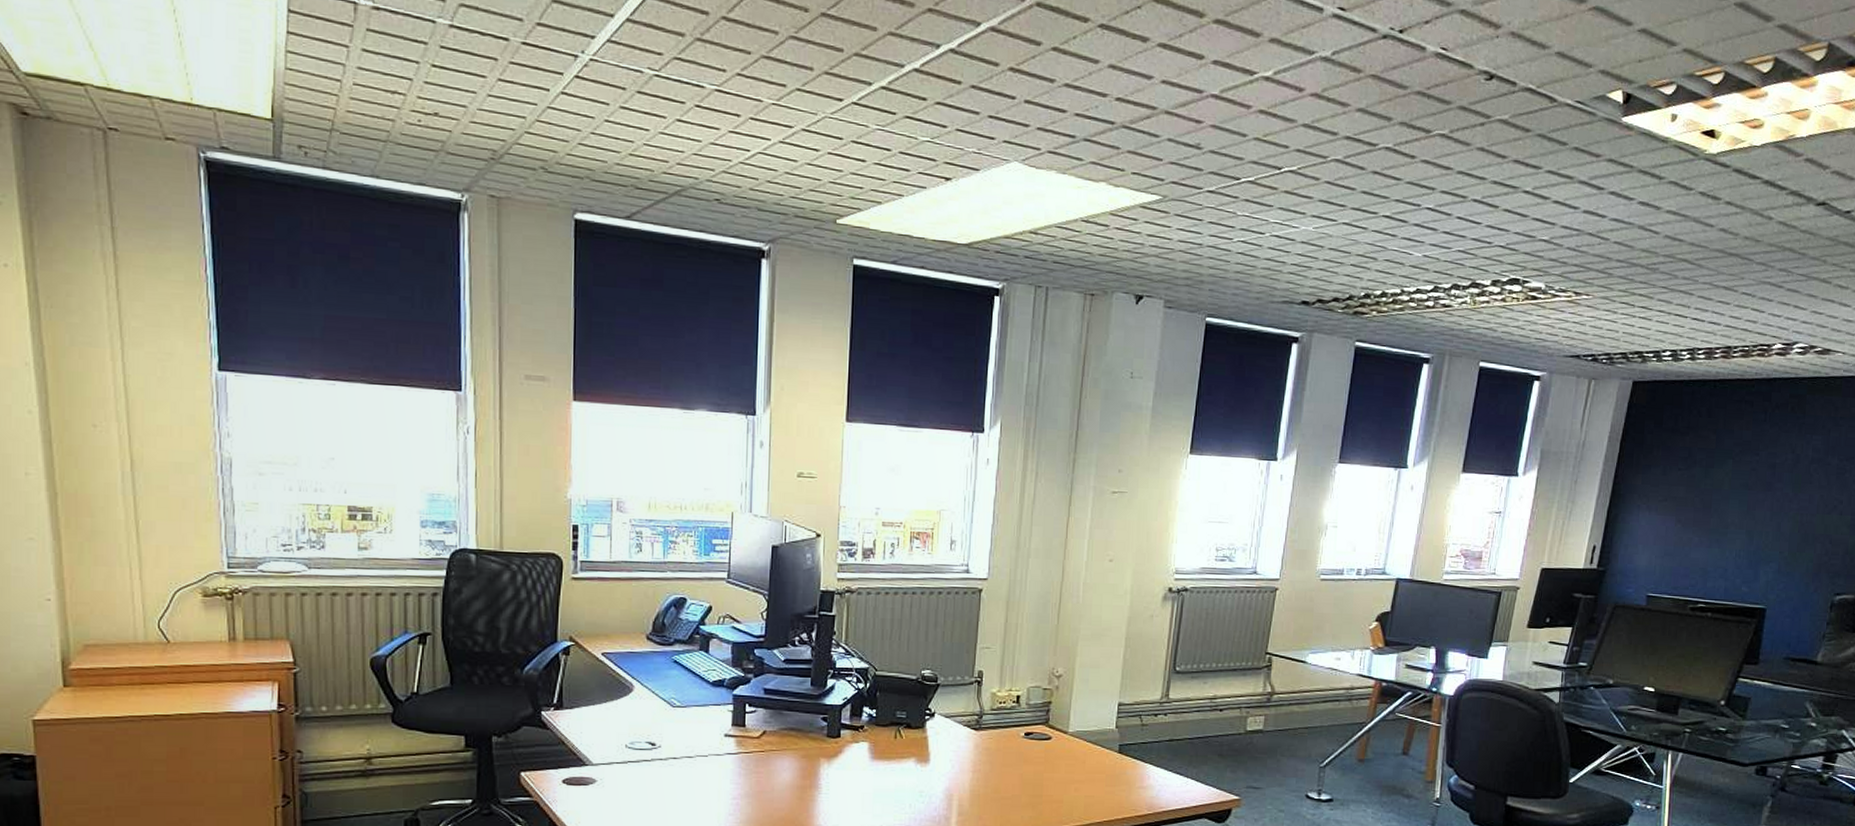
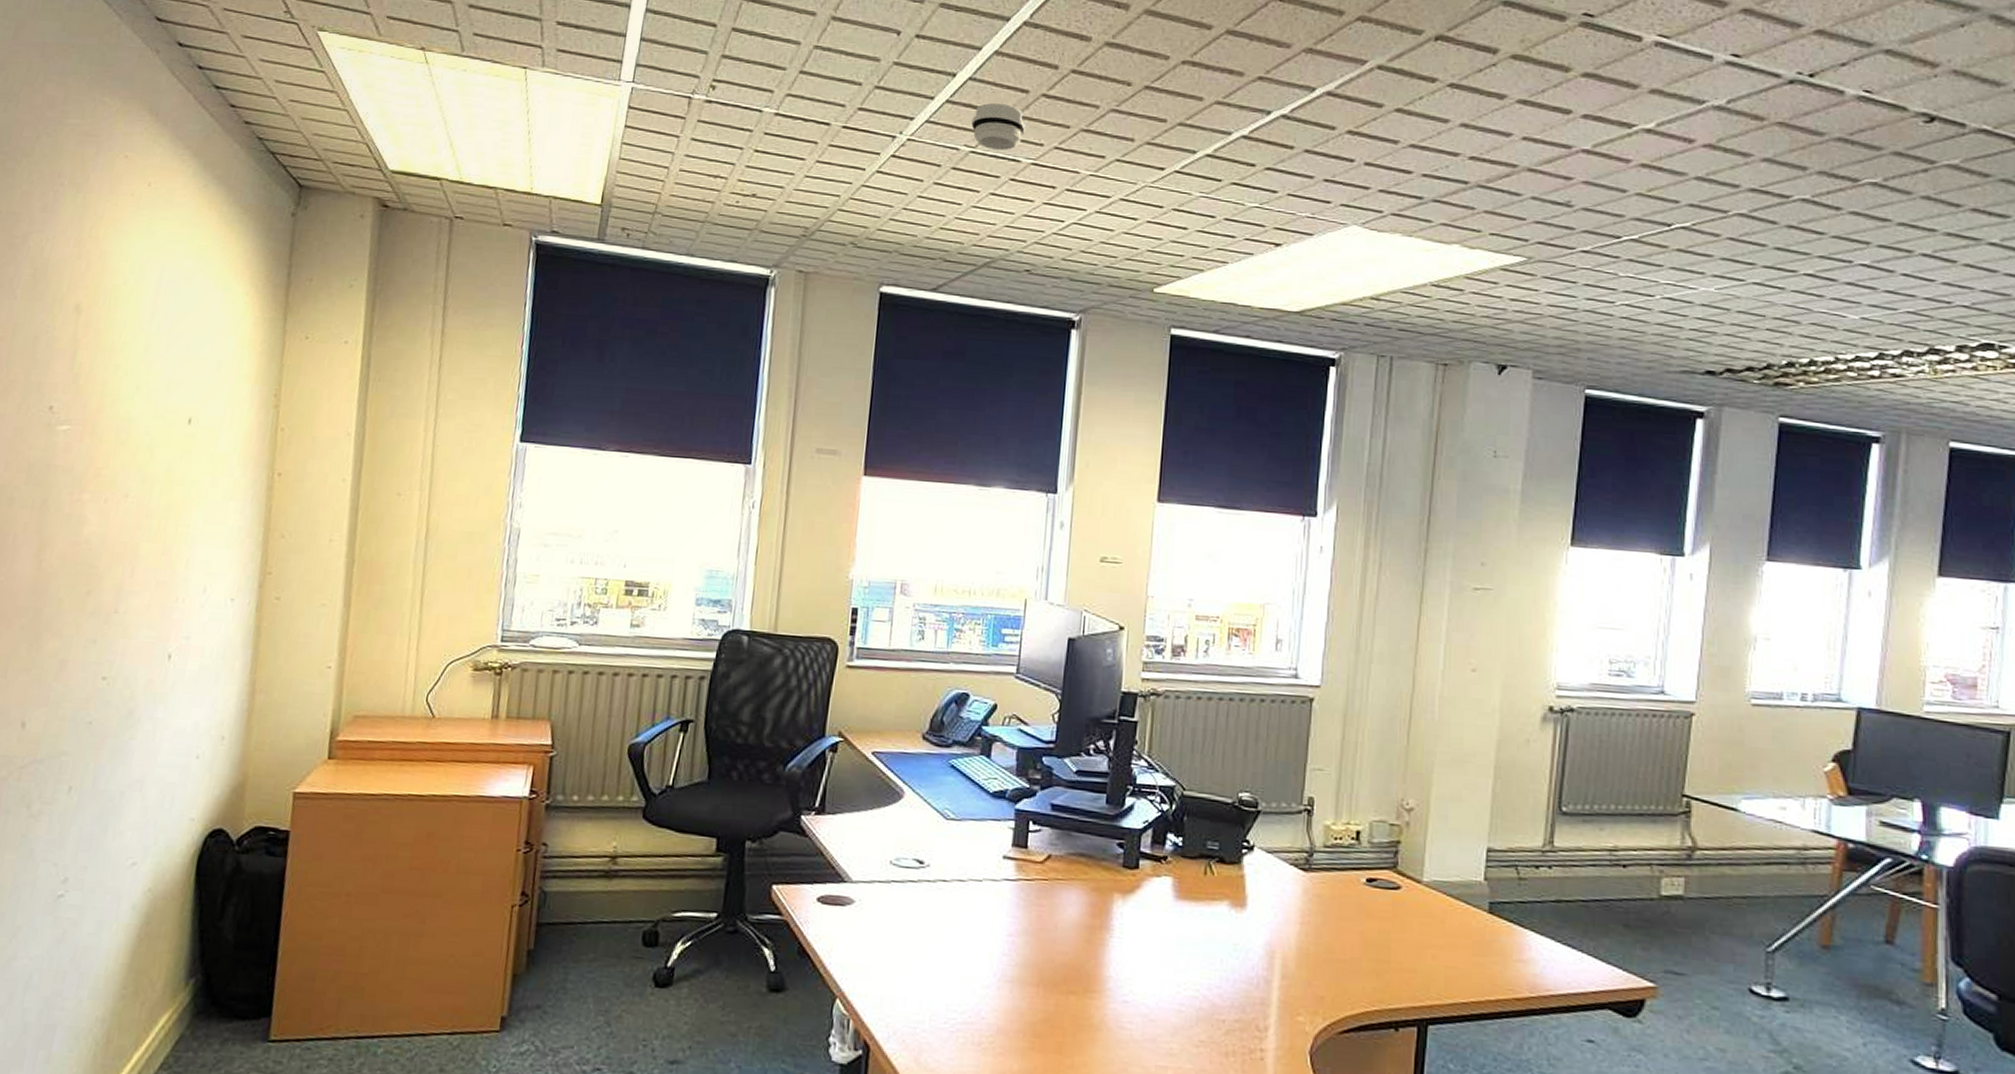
smoke detector: none [653,23,707,76] -> present [971,102,1026,151]

